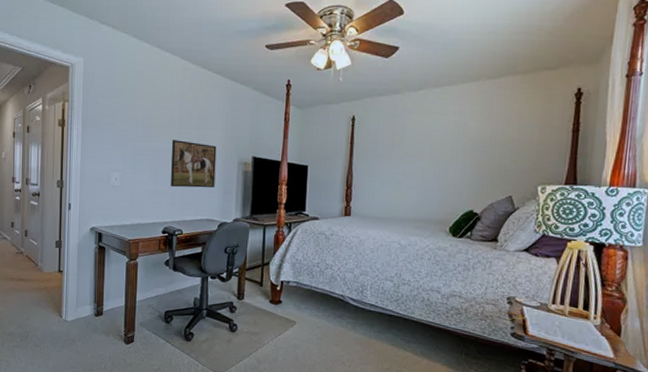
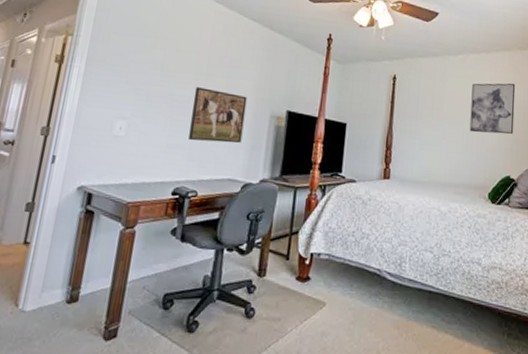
wall art: none [431,115,483,169] -> present [469,83,516,135]

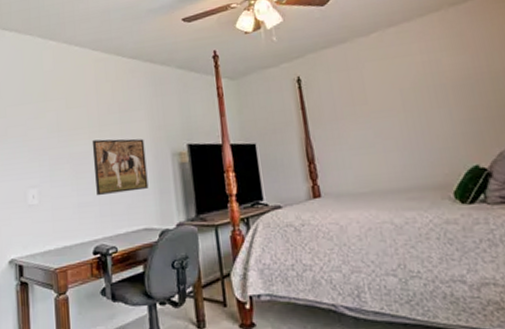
wall art: present [469,83,516,135] -> none [398,49,470,122]

